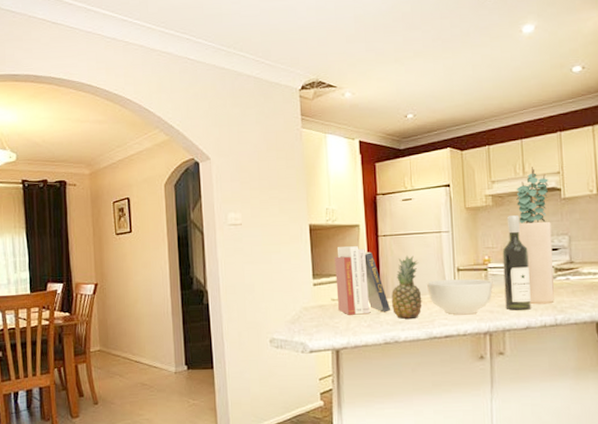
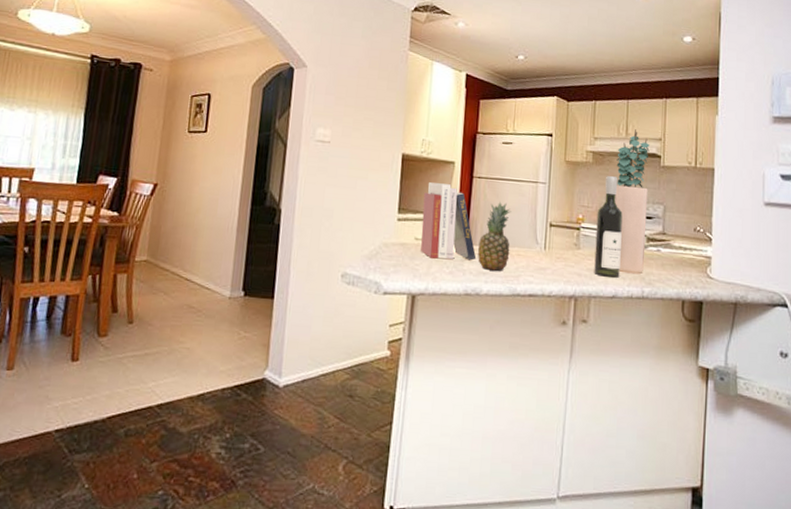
bowl: present [426,279,493,315] -> none [516,232,584,275]

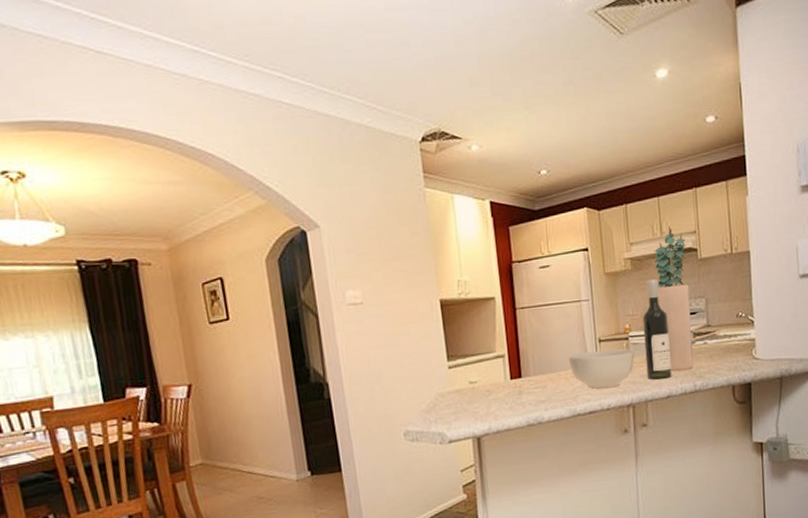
books: present [421,182,477,261] -> none [470,321,533,398]
fruit: present [477,202,511,271] -> none [532,328,565,398]
bowl: none [516,232,584,275] -> present [568,349,635,389]

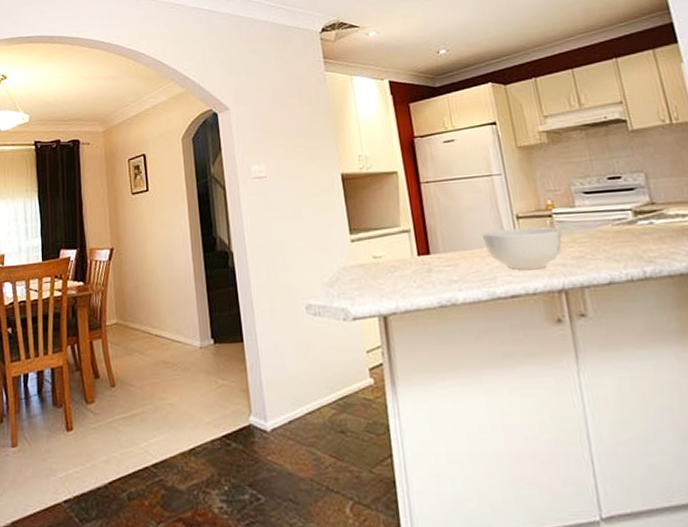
bottle: present [642,279,672,380] -> none [566,152,612,264]
vase: present [654,226,693,372] -> none [574,98,639,255]

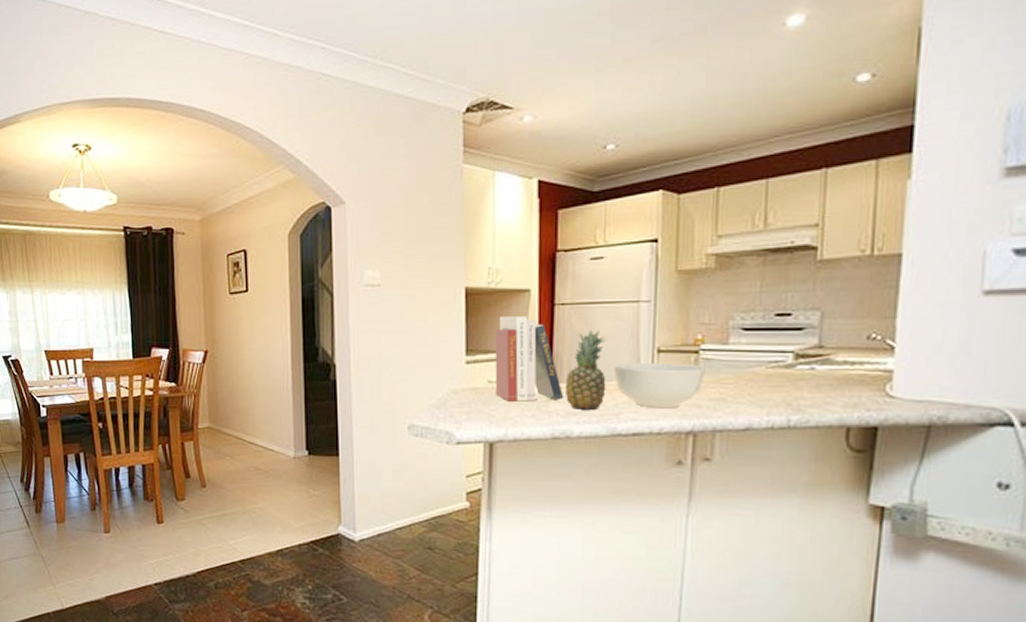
books: none [372,195,444,275] -> present [495,316,564,402]
fruit: none [442,203,480,277] -> present [564,330,606,410]

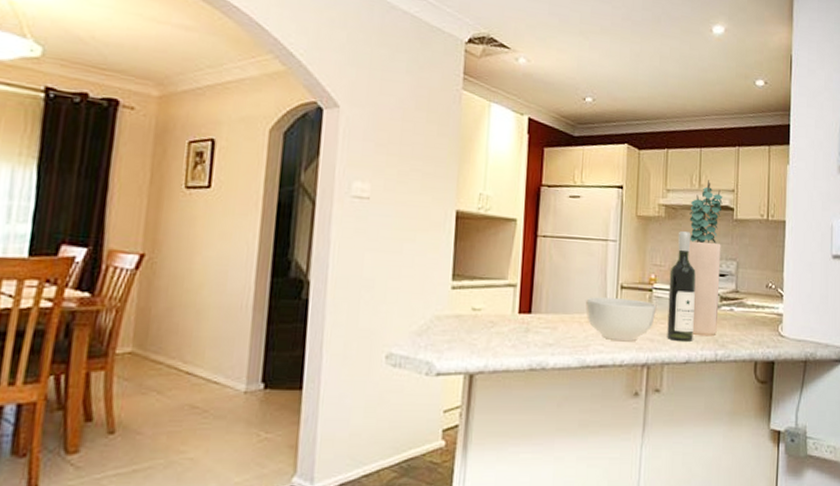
books: present [495,316,564,402] -> none [479,243,542,331]
fruit: present [564,330,606,410] -> none [542,264,580,341]
bottle: none [719,282,760,408] -> present [667,231,696,343]
vase: none [748,216,801,400] -> present [688,180,723,337]

